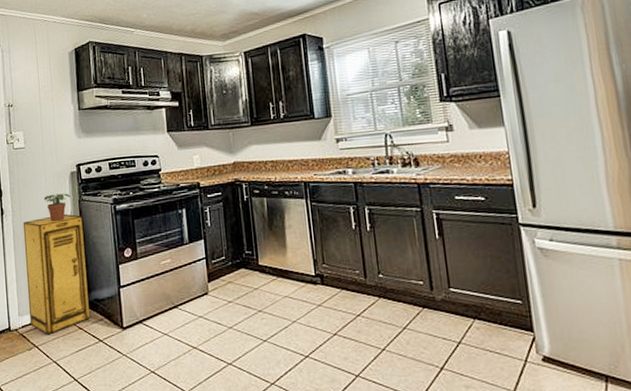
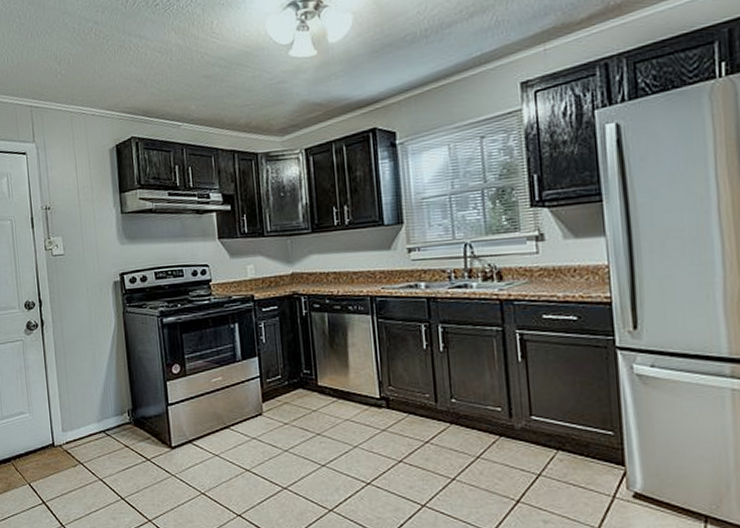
storage cabinet: present [22,213,90,335] -> none [64,326,136,452]
potted plant: present [43,193,71,222] -> none [85,304,114,335]

